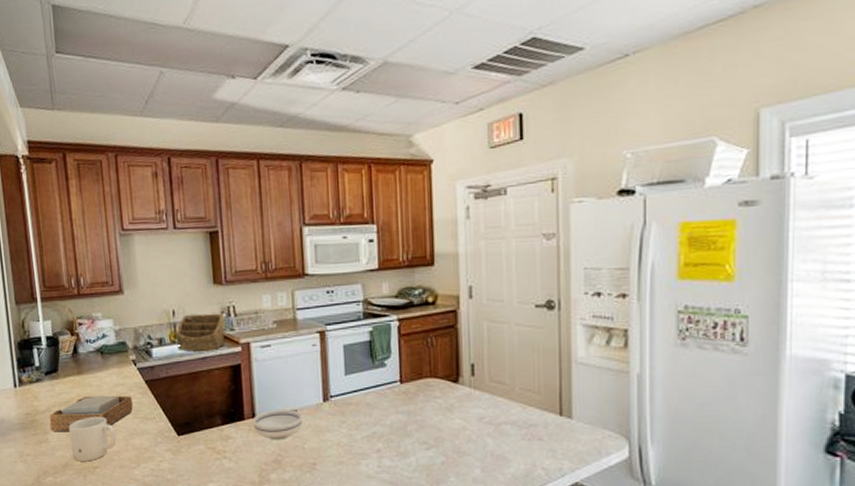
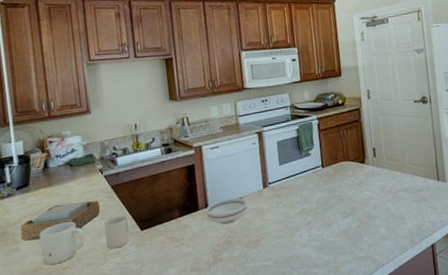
cup: none [137,416,164,453] -> present [104,215,129,249]
basket: present [175,313,225,352] -> none [137,124,181,158]

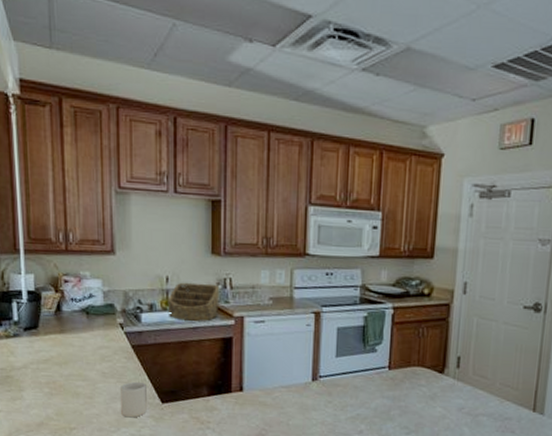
napkin holder: present [20,200,101,240] -> none [25,355,118,390]
mug: present [39,221,85,265] -> none [46,377,97,422]
basket: none [137,124,181,158] -> present [167,282,220,322]
bowl: present [206,197,247,225] -> none [239,384,290,415]

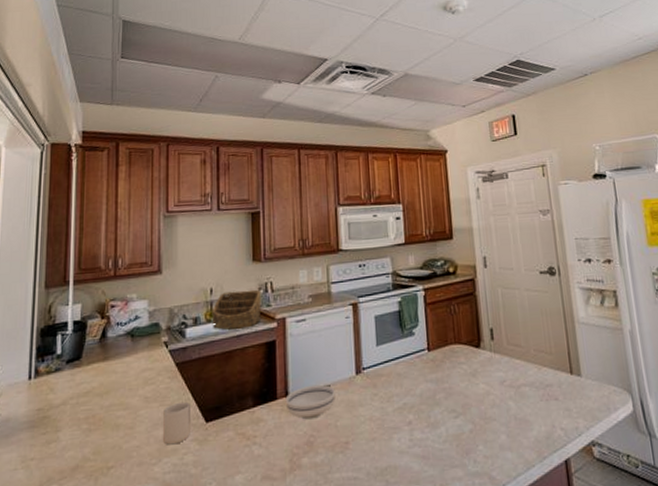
bowl: none [239,384,290,415] -> present [285,384,336,420]

